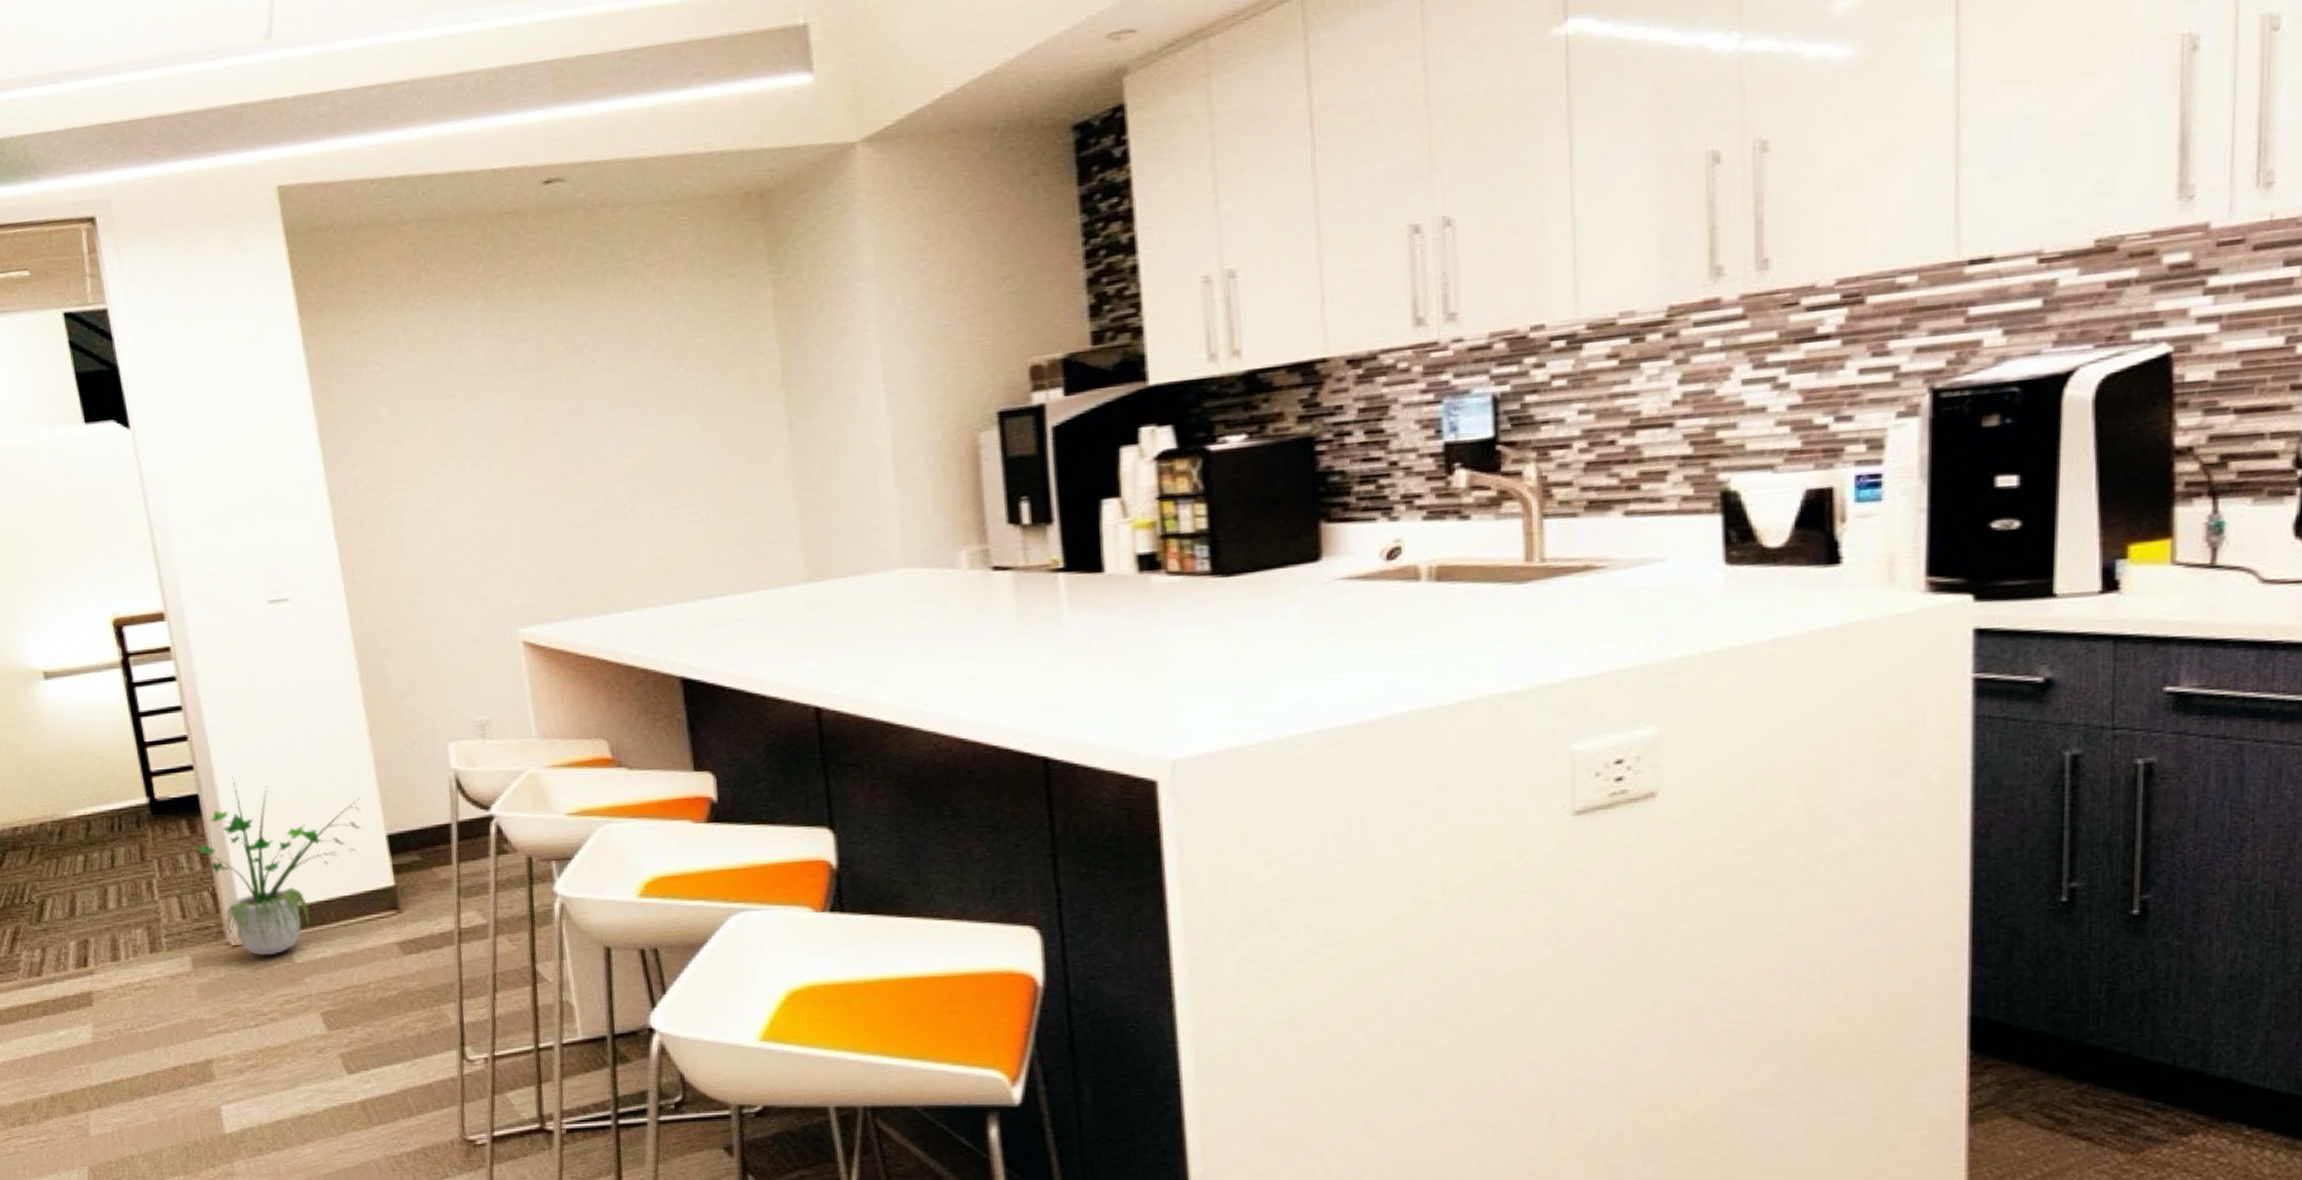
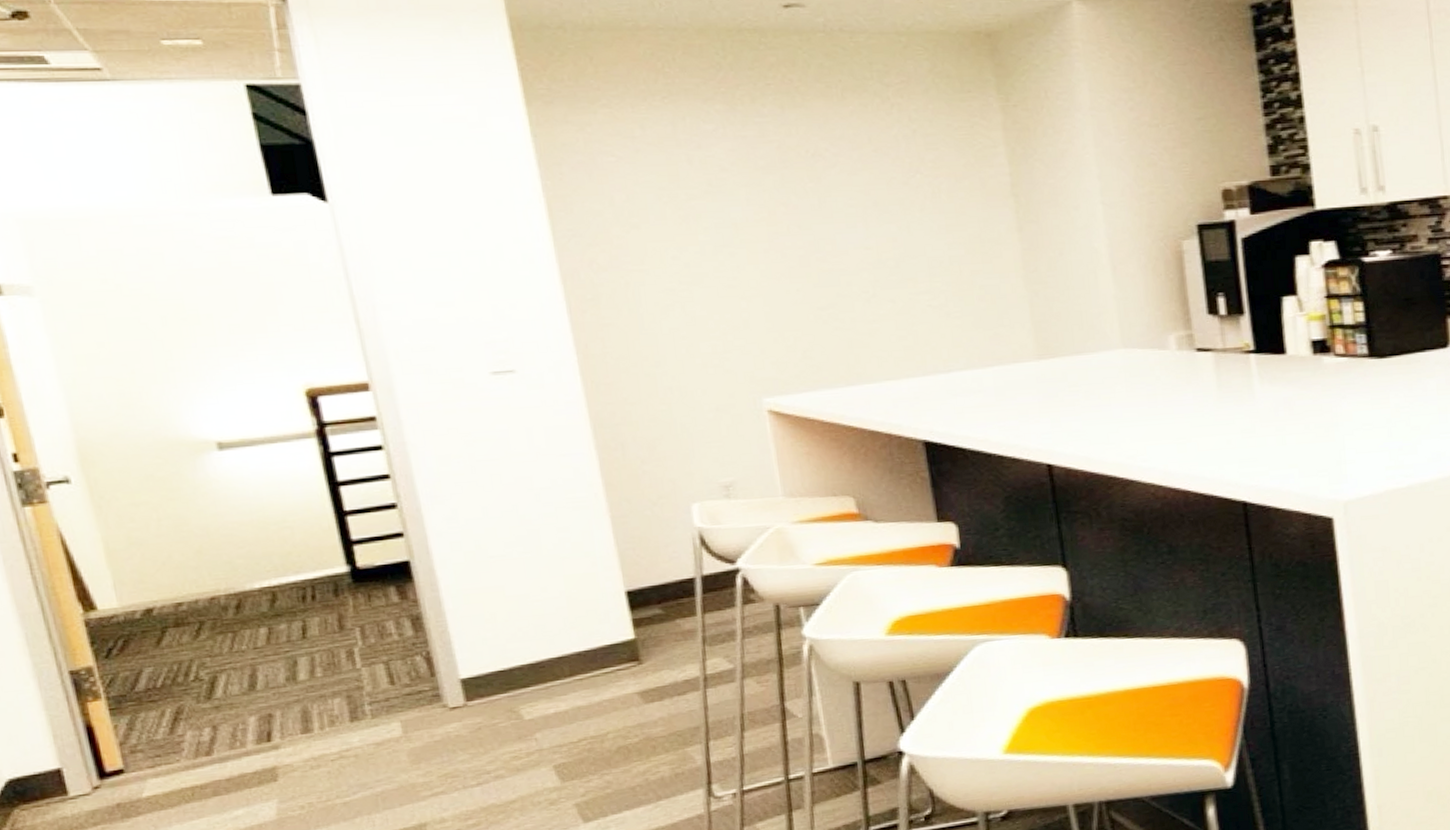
potted plant: present [188,776,362,956] -> none [397,541,599,716]

